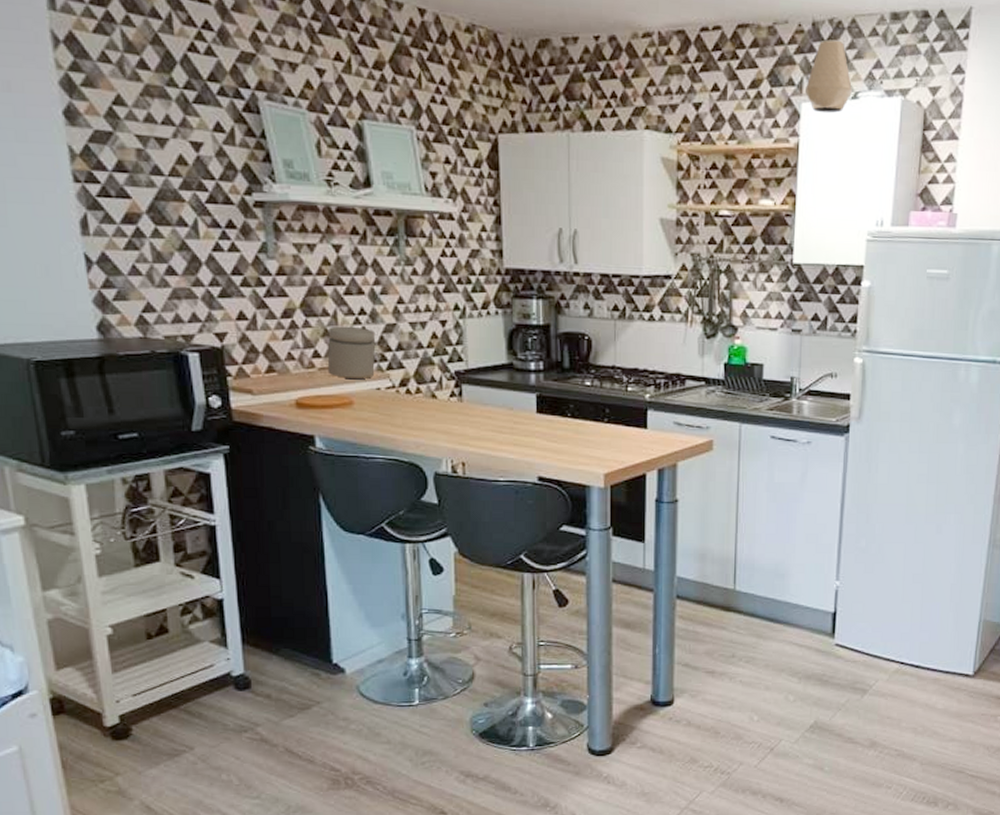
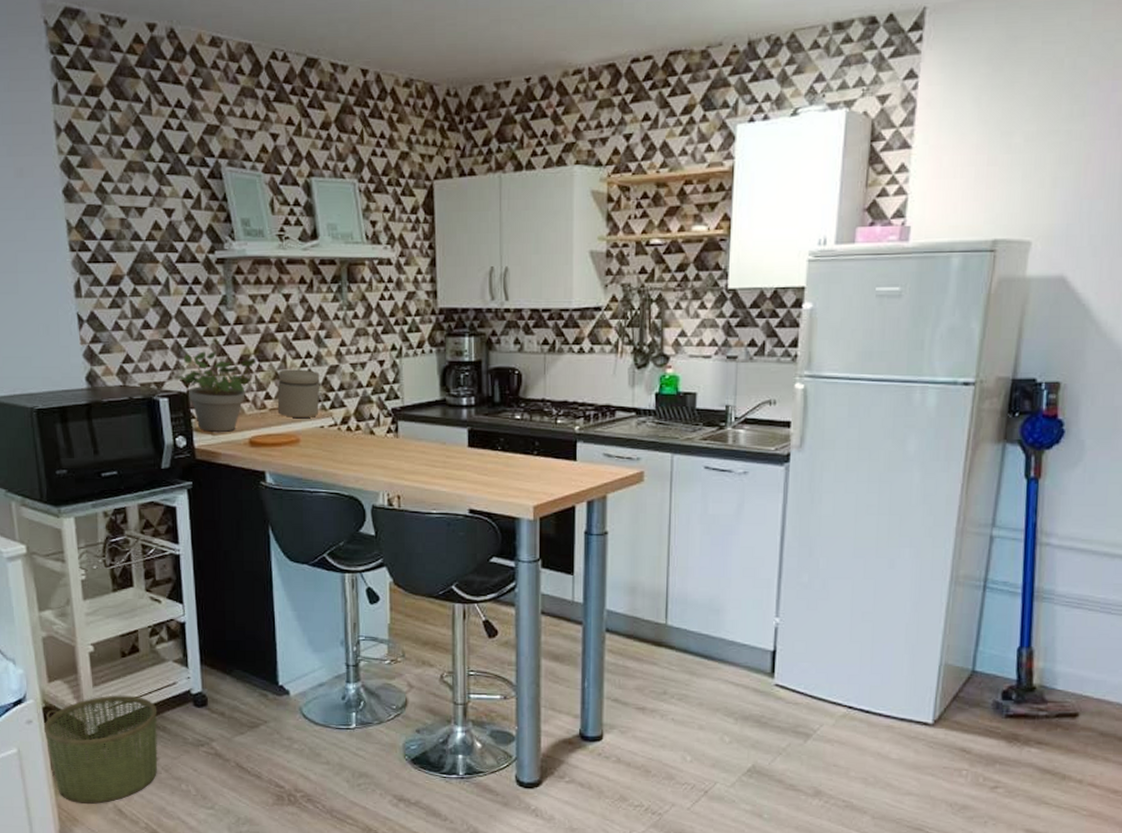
basket: none [51,681,193,802] -> present [43,695,158,804]
potted plant: none [209,303,313,392] -> present [177,351,265,432]
vase: present [805,40,852,114] -> none [741,57,791,133]

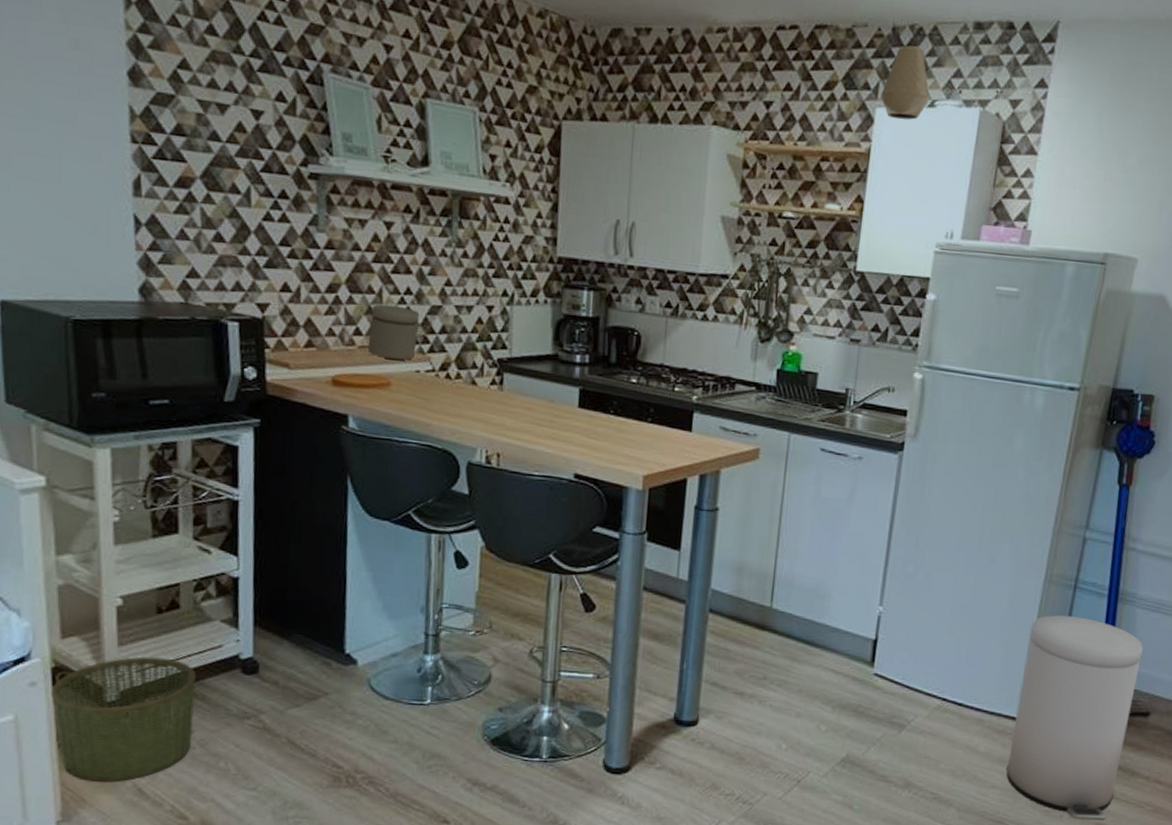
potted plant: present [177,351,265,432] -> none [252,274,356,367]
vase: none [741,57,791,133] -> present [881,45,930,120]
pedal bin: none [922,617,1066,826] -> present [1006,615,1143,820]

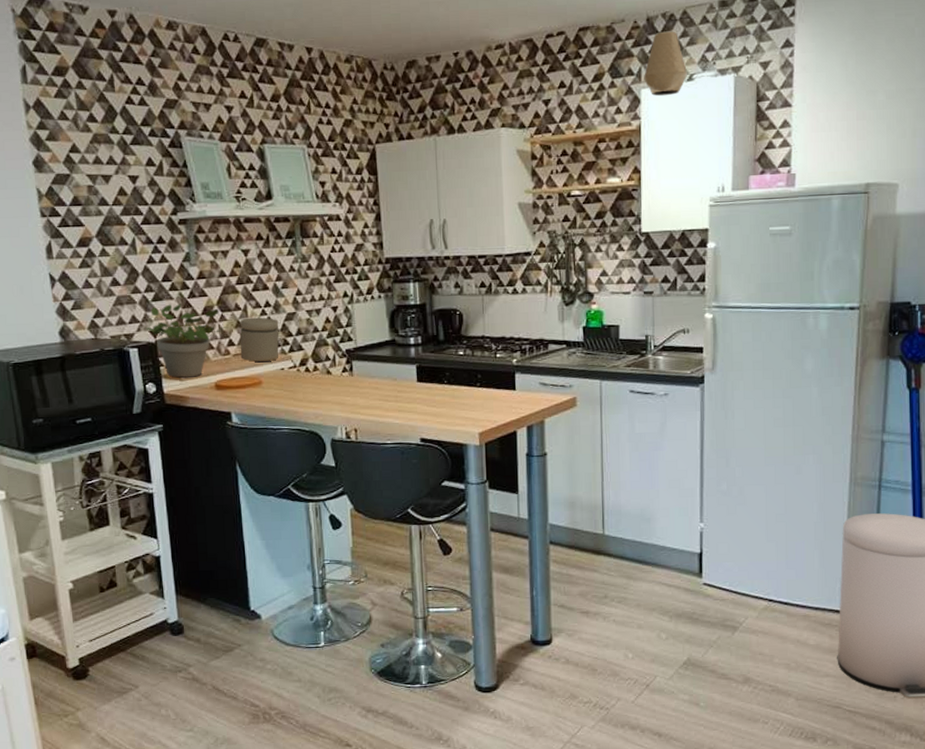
basket: present [50,656,197,782] -> none [26,628,138,734]
potted plant: none [252,274,356,367] -> present [146,304,228,378]

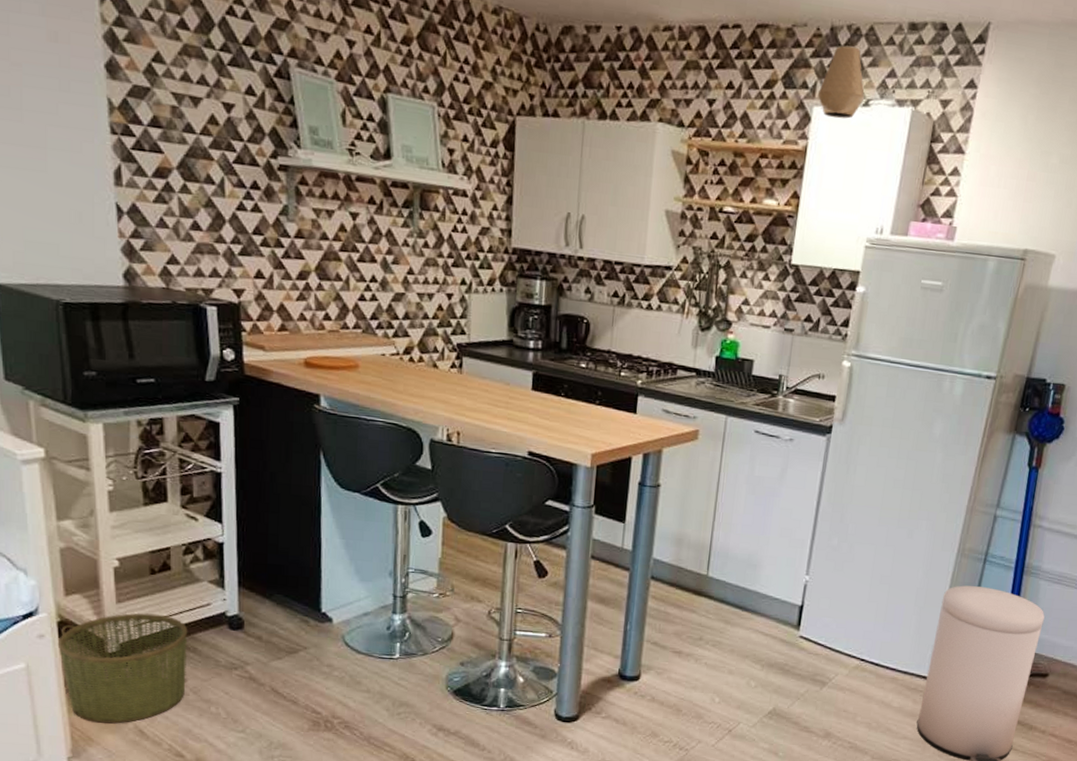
basket: none [26,628,138,734] -> present [57,613,188,724]
potted plant: present [146,304,228,378] -> none [228,261,326,350]
jar: present [240,317,279,363] -> none [336,291,385,344]

